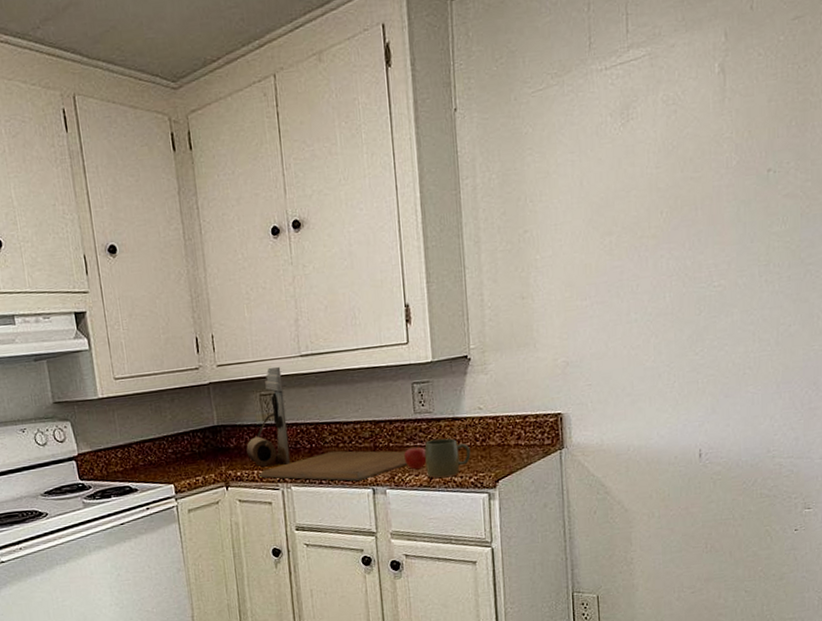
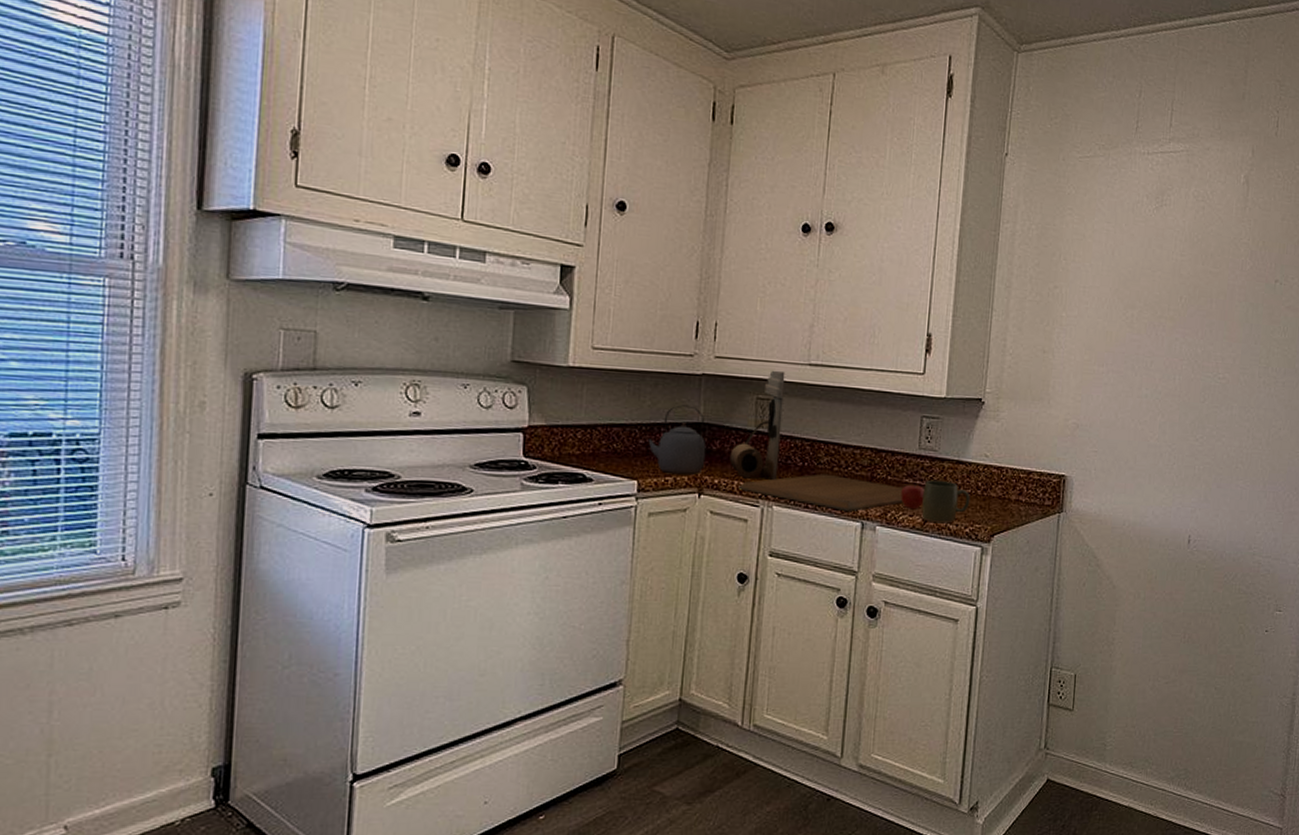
teakettle: none [175,412,227,475] -> present [648,405,707,476]

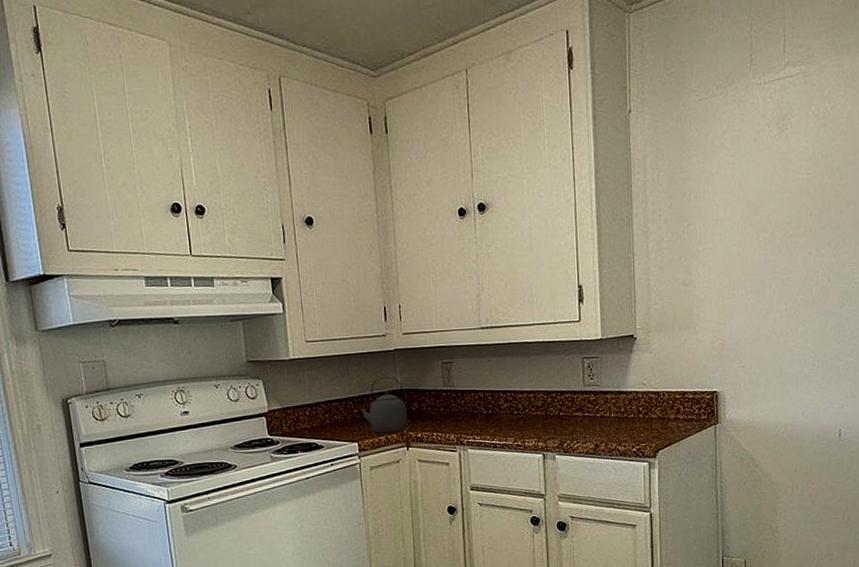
paper towel holder: present [730,370,785,481] -> none [427,337,468,430]
chopping board: present [738,474,903,512] -> none [437,417,576,447]
fruit: present [901,483,925,510] -> none [573,415,594,438]
mug: present [921,480,970,524] -> none [592,410,634,447]

